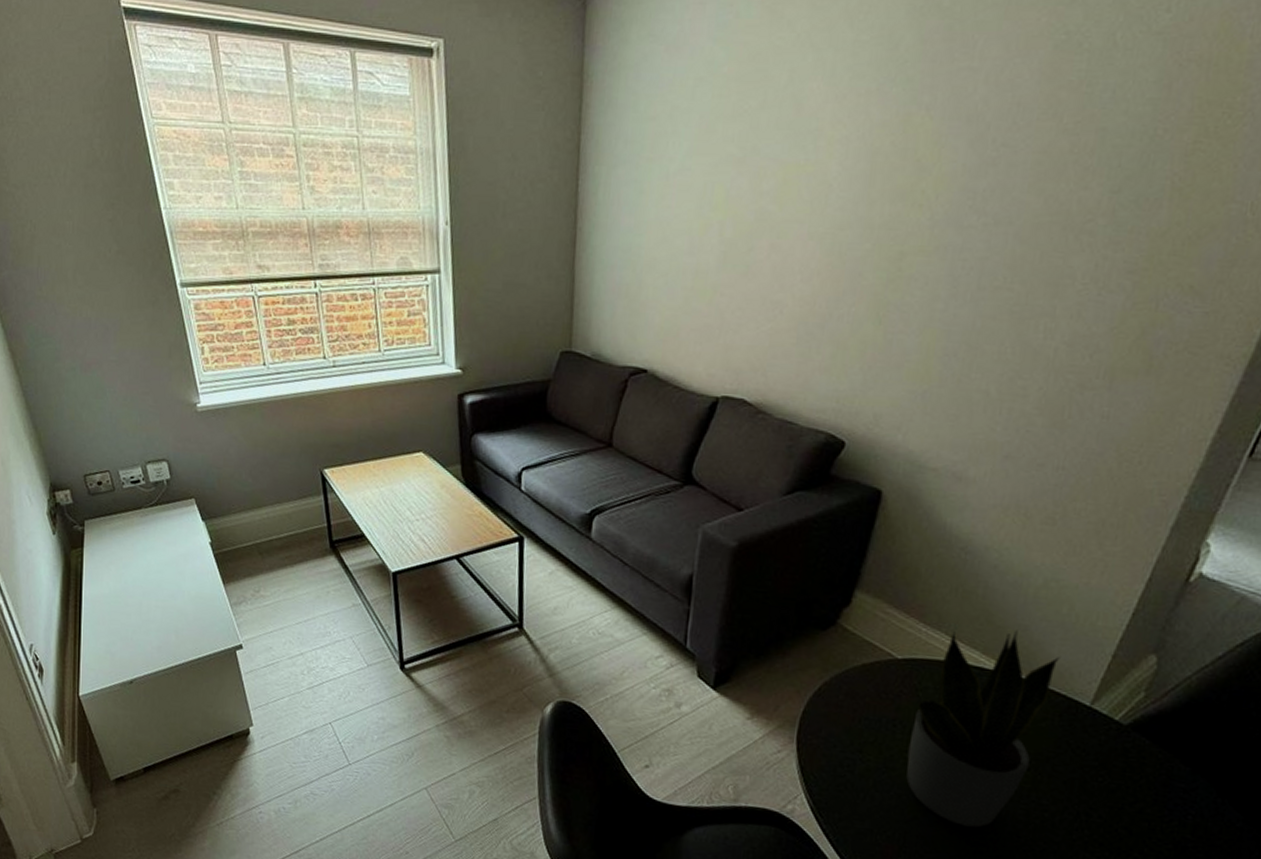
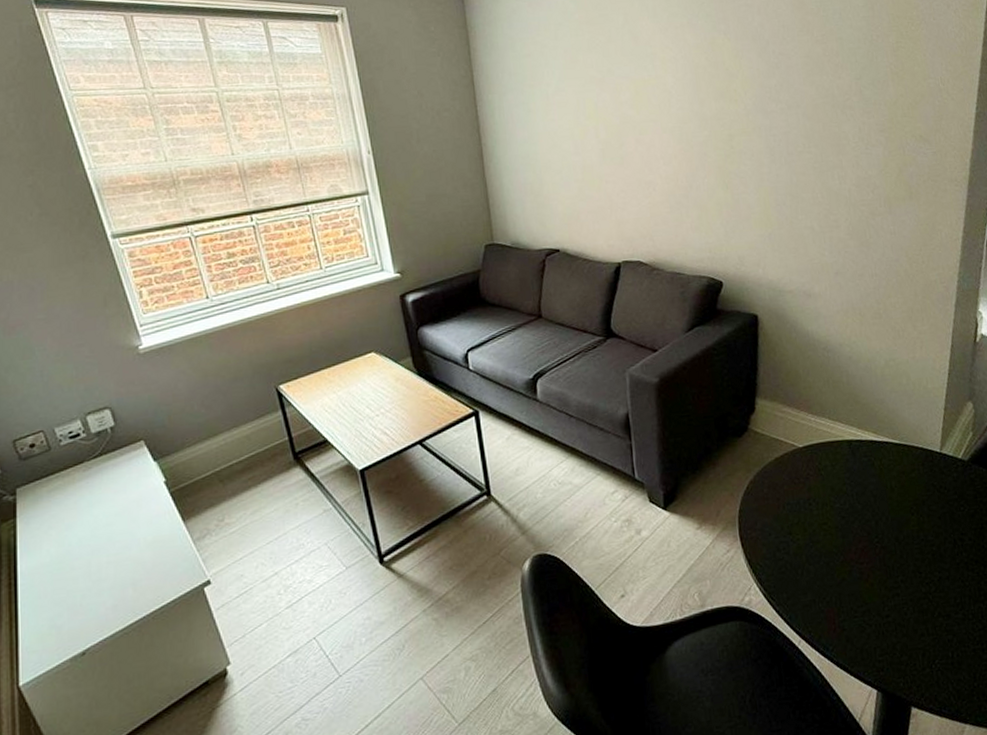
potted plant: present [906,630,1062,828] -> none [822,404,913,576]

